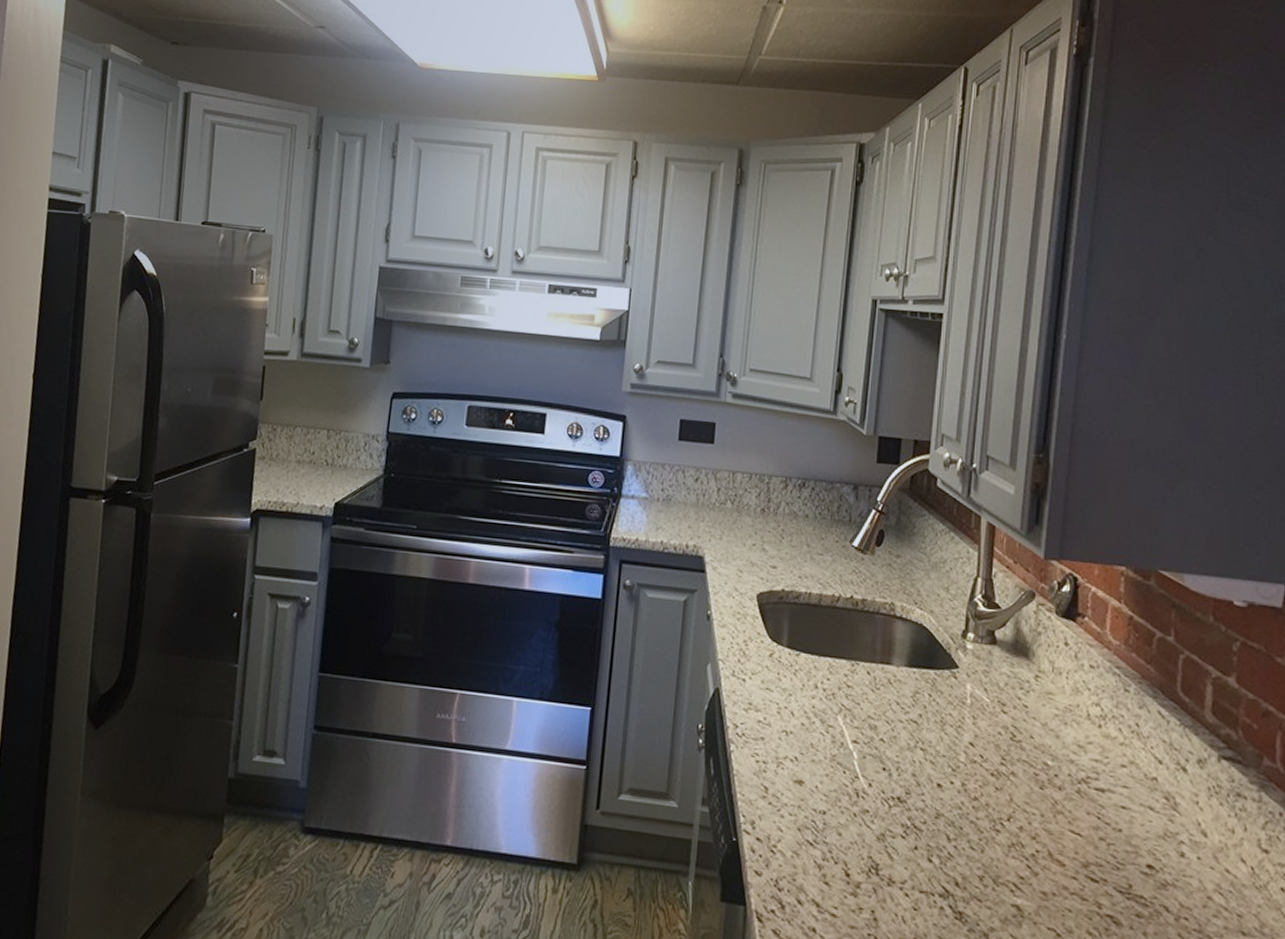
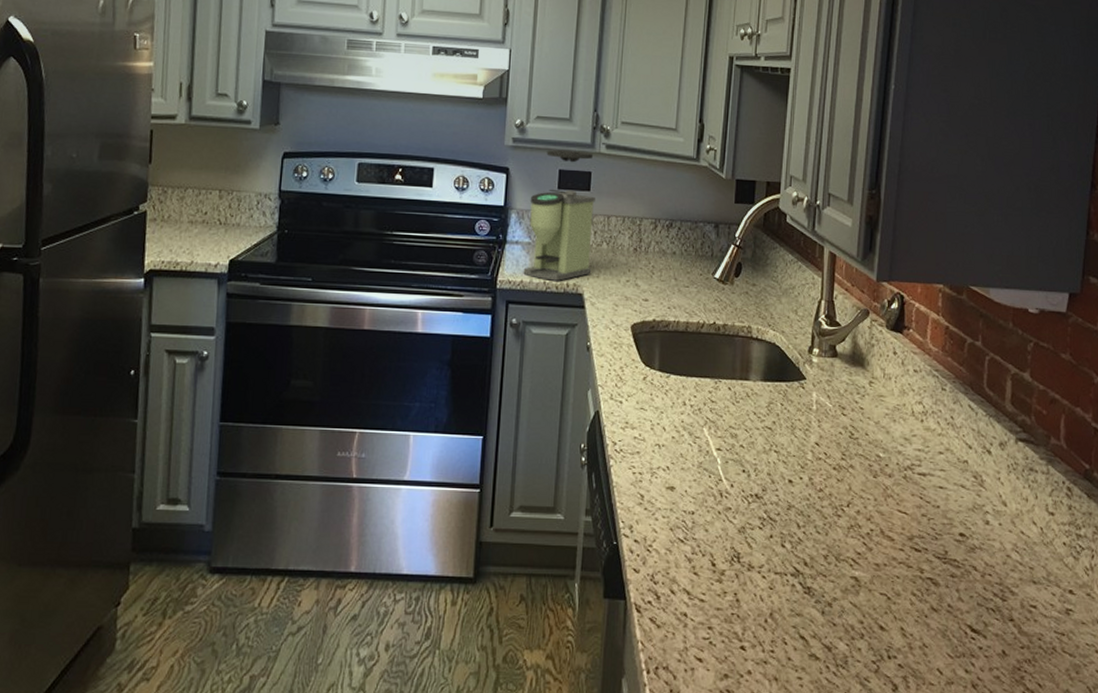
coffee grinder: none [639,397,719,541] -> present [523,150,595,281]

